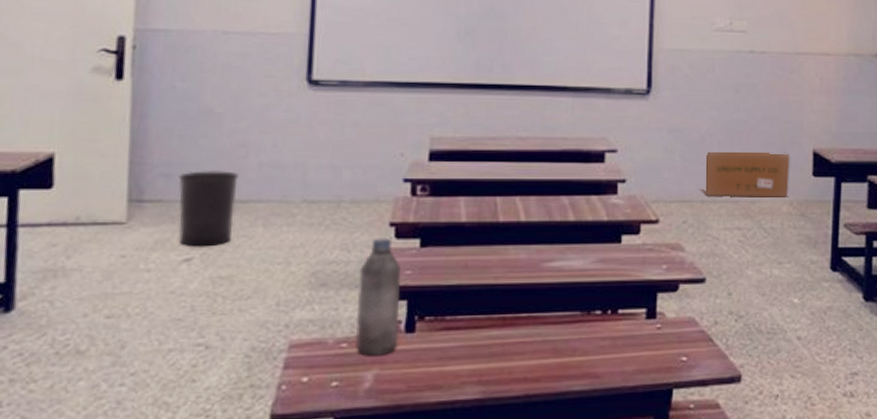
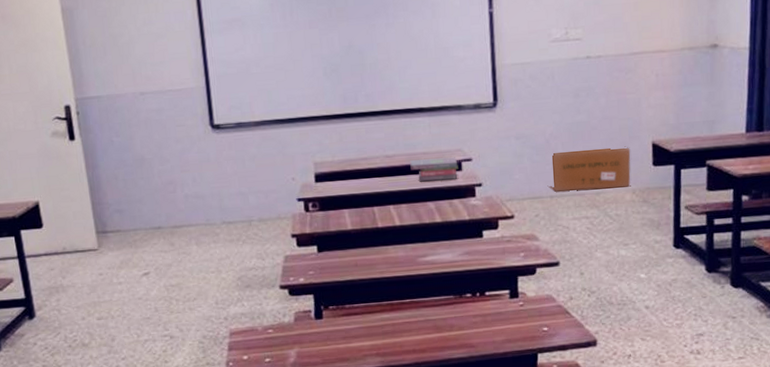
waste bin: present [178,171,240,247] -> none [128,204,175,264]
water bottle: present [355,238,401,356] -> none [273,246,311,338]
books: none [545,144,601,172] -> present [410,157,458,182]

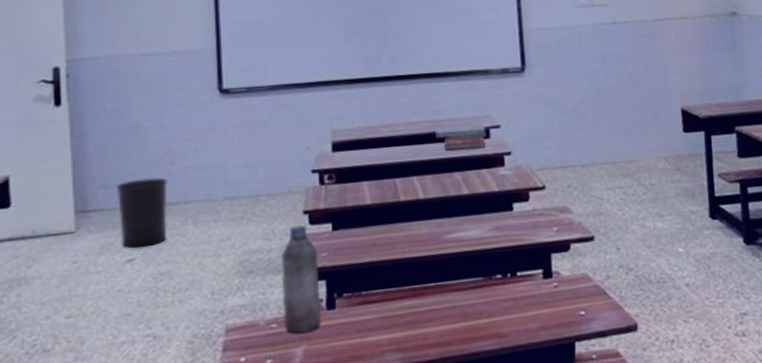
waste bin: none [128,204,175,264] -> present [116,177,169,249]
water bottle: none [273,246,311,338] -> present [280,224,322,334]
box: present [547,146,631,192] -> none [579,112,662,160]

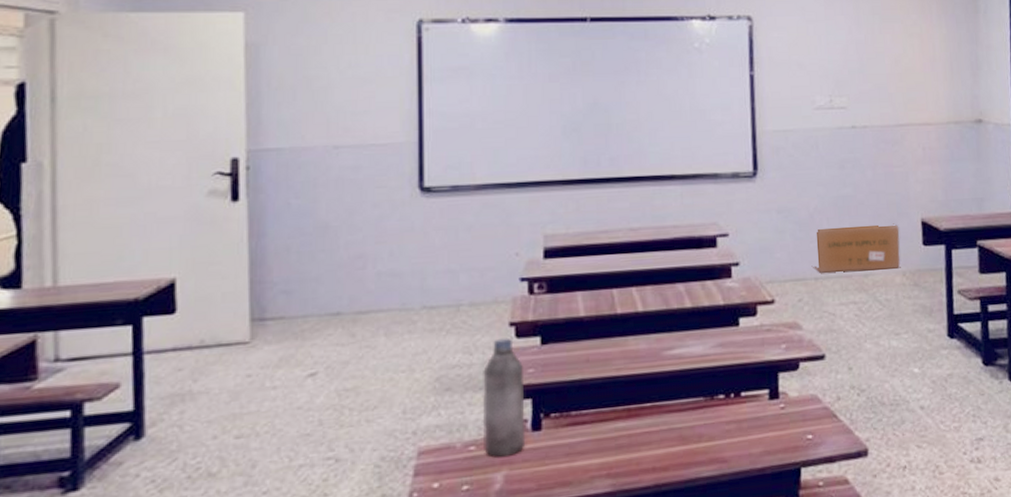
waste bin: present [116,177,169,249] -> none [299,283,359,362]
books: present [435,124,486,151] -> none [658,231,713,260]
box: none [579,112,662,160] -> present [811,223,900,273]

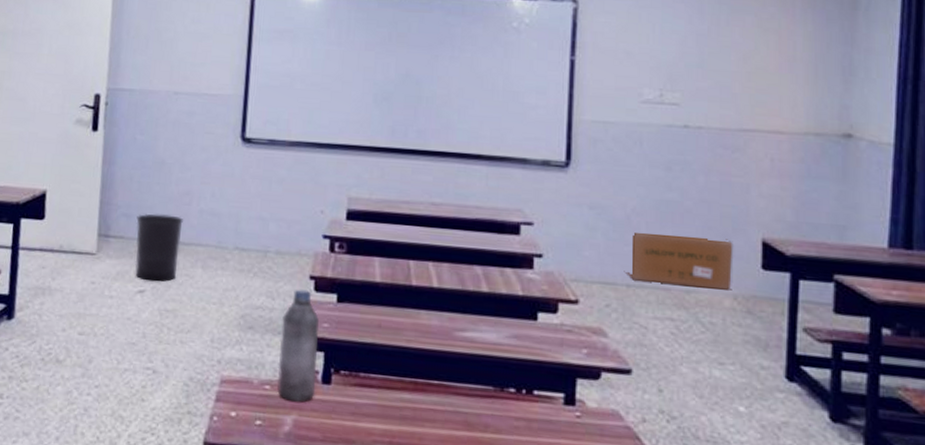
waste bin: none [299,283,359,362] -> present [135,214,184,282]

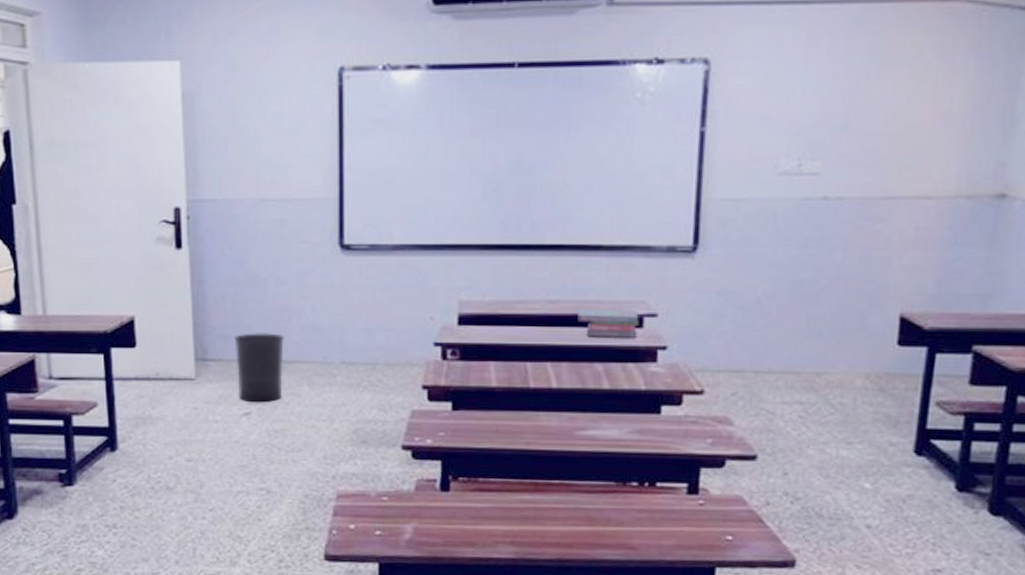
water bottle: present [277,289,319,402] -> none [394,400,435,511]
books: none [458,212,516,244] -> present [578,308,639,338]
box: present [624,231,733,292] -> none [752,316,869,371]

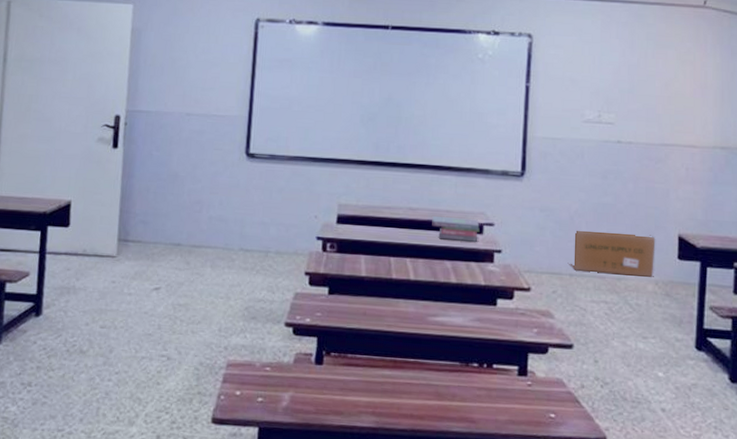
waste bin: present [234,333,285,403] -> none [151,220,195,280]
box: none [752,316,869,371] -> present [568,230,656,278]

